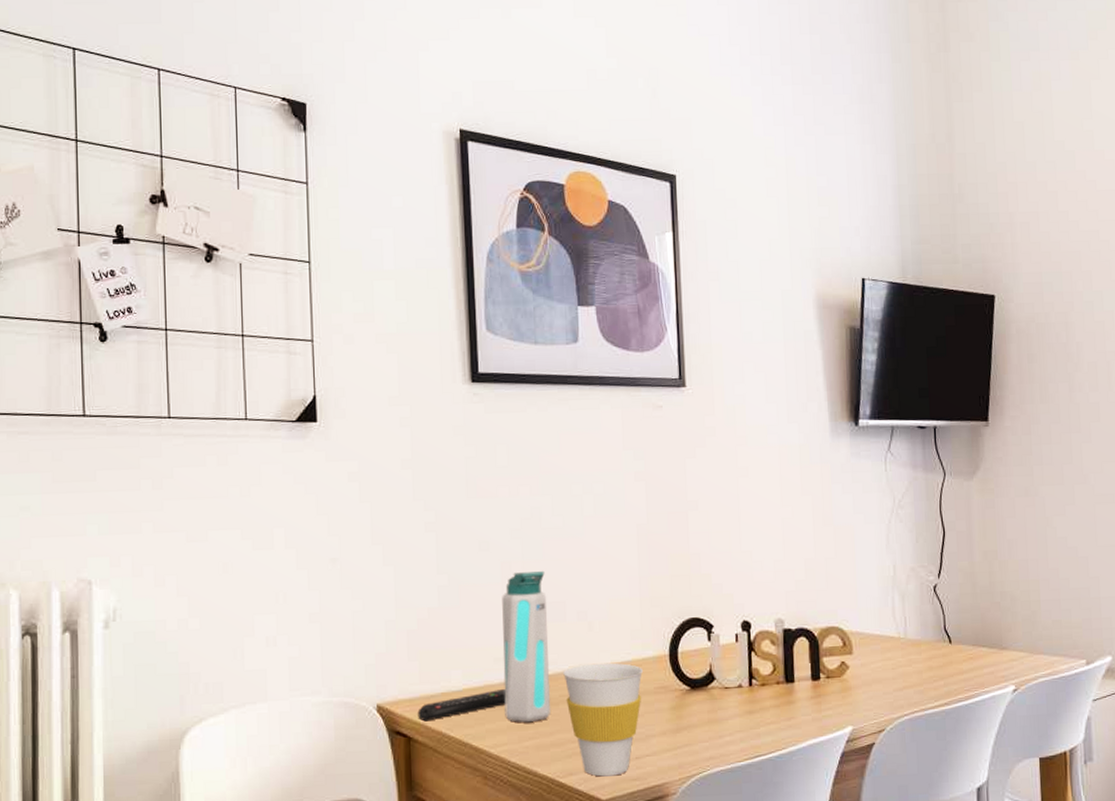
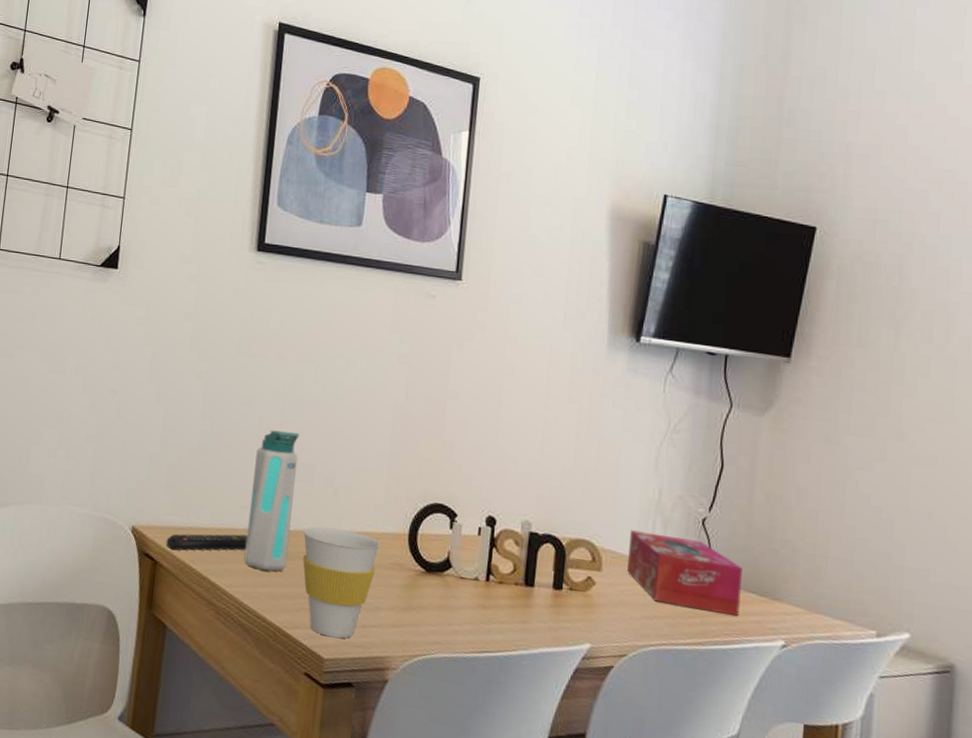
tissue box: none [873,607,975,673] -> present [627,530,742,617]

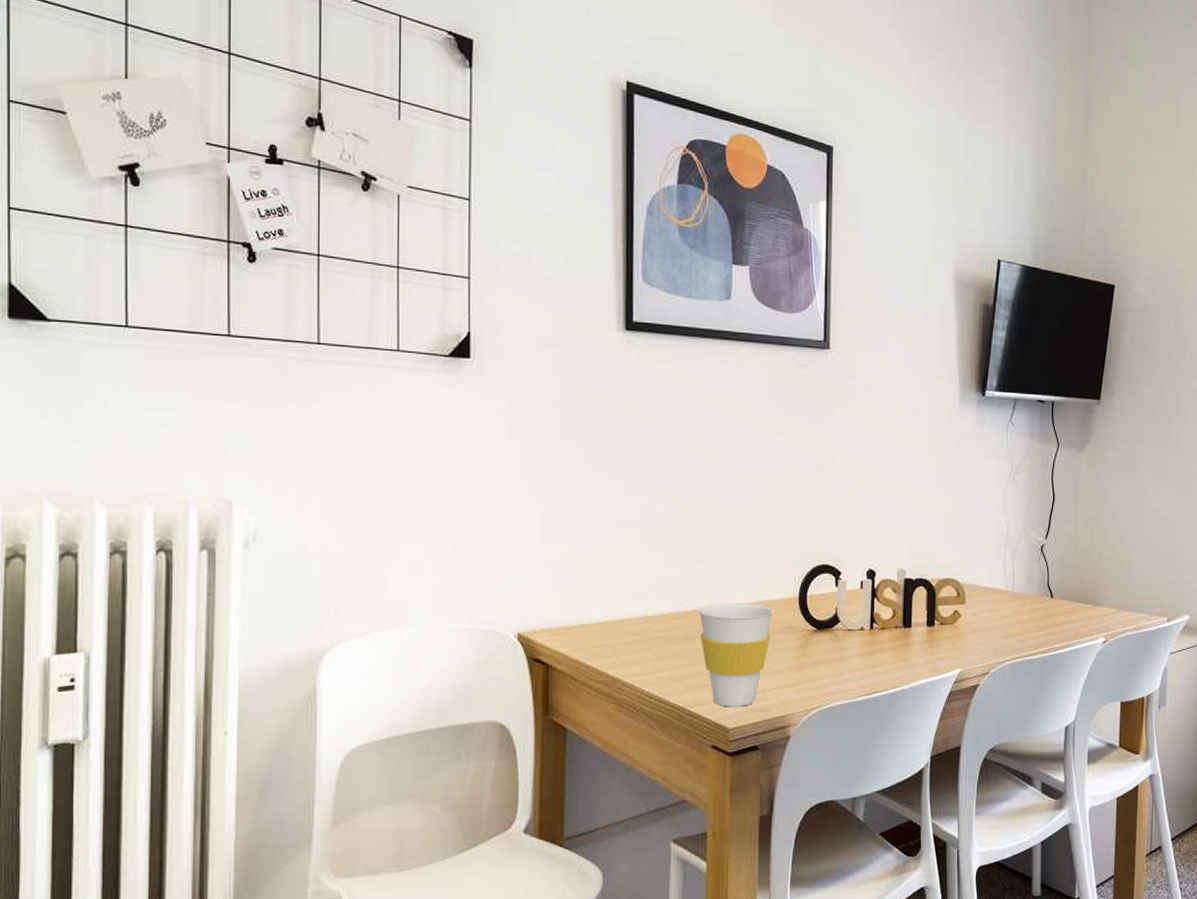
remote control: present [166,534,248,551] -> none [557,623,643,651]
water bottle: present [244,430,300,571] -> none [641,513,687,656]
tissue box: present [627,530,742,617] -> none [986,564,1072,624]

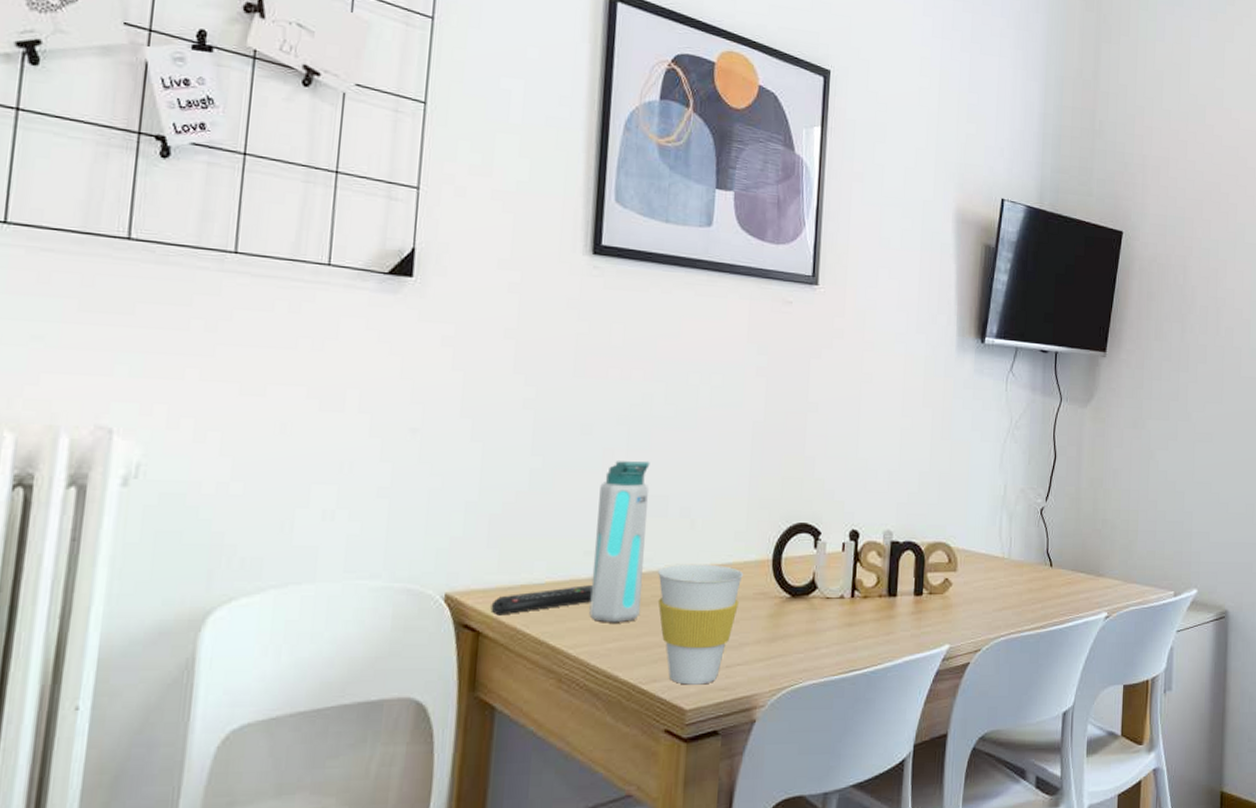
remote control: none [557,623,643,651] -> present [491,585,593,616]
water bottle: none [641,513,687,656] -> present [589,461,650,623]

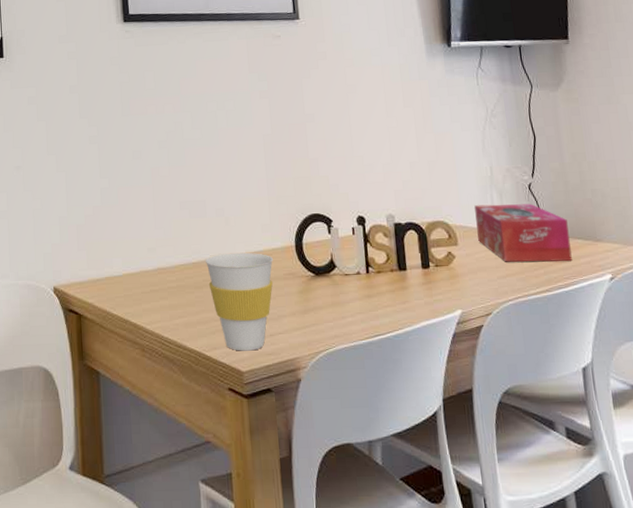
remote control: present [491,585,593,616] -> none [86,275,158,302]
water bottle: present [589,461,650,623] -> none [153,174,197,304]
tissue box: none [979,527,1073,597] -> present [474,204,572,262]

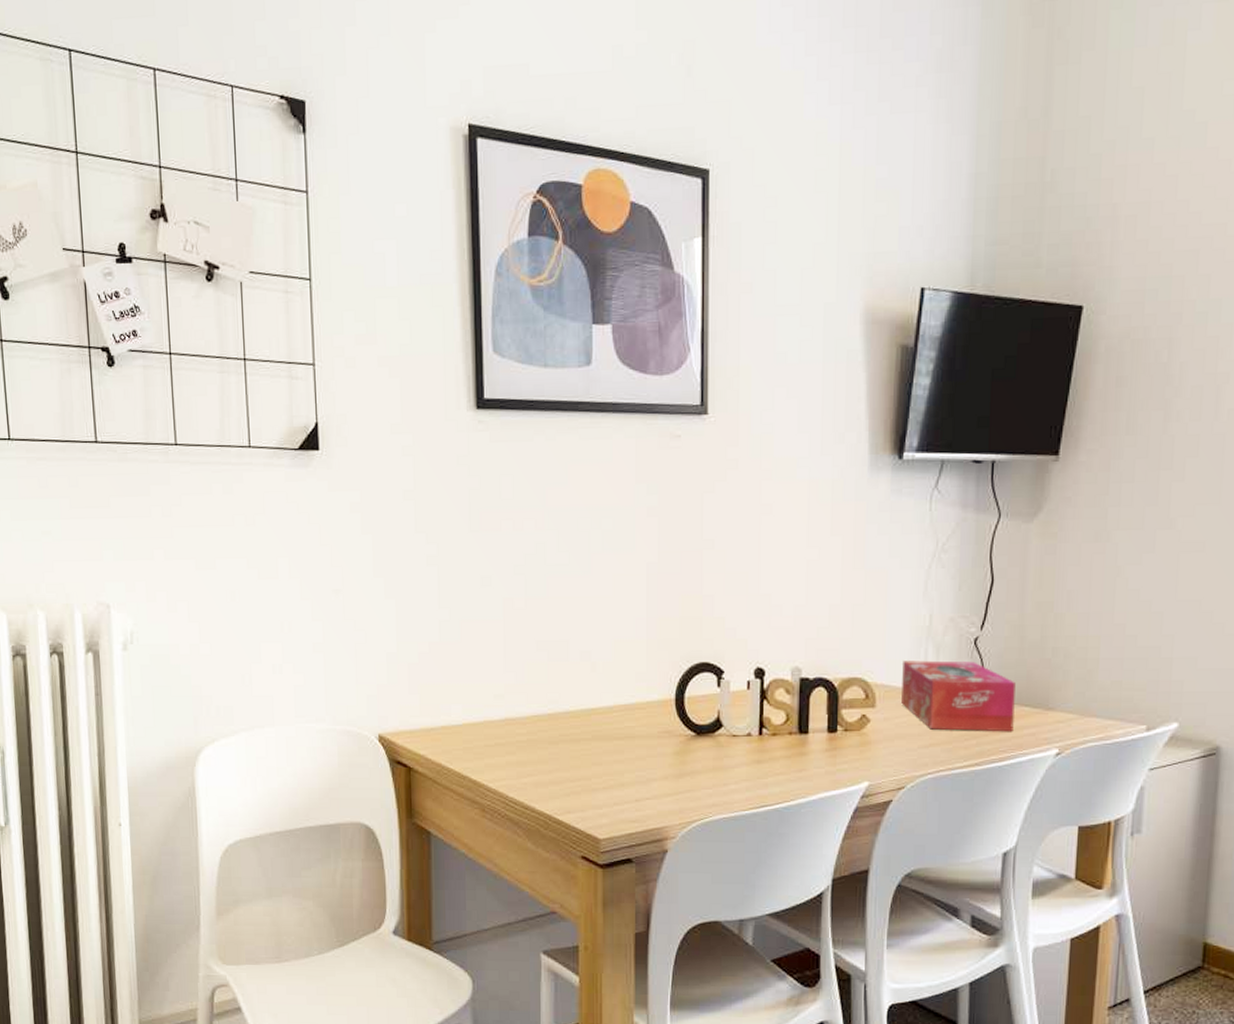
cup: present [205,252,274,351] -> none [564,704,648,817]

